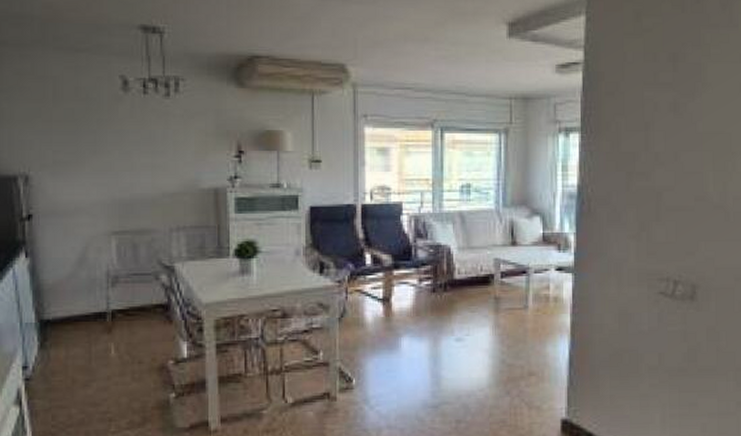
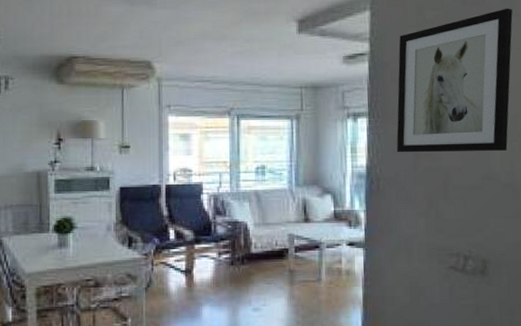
wall art: none [609,18,732,172] -> present [396,8,513,153]

